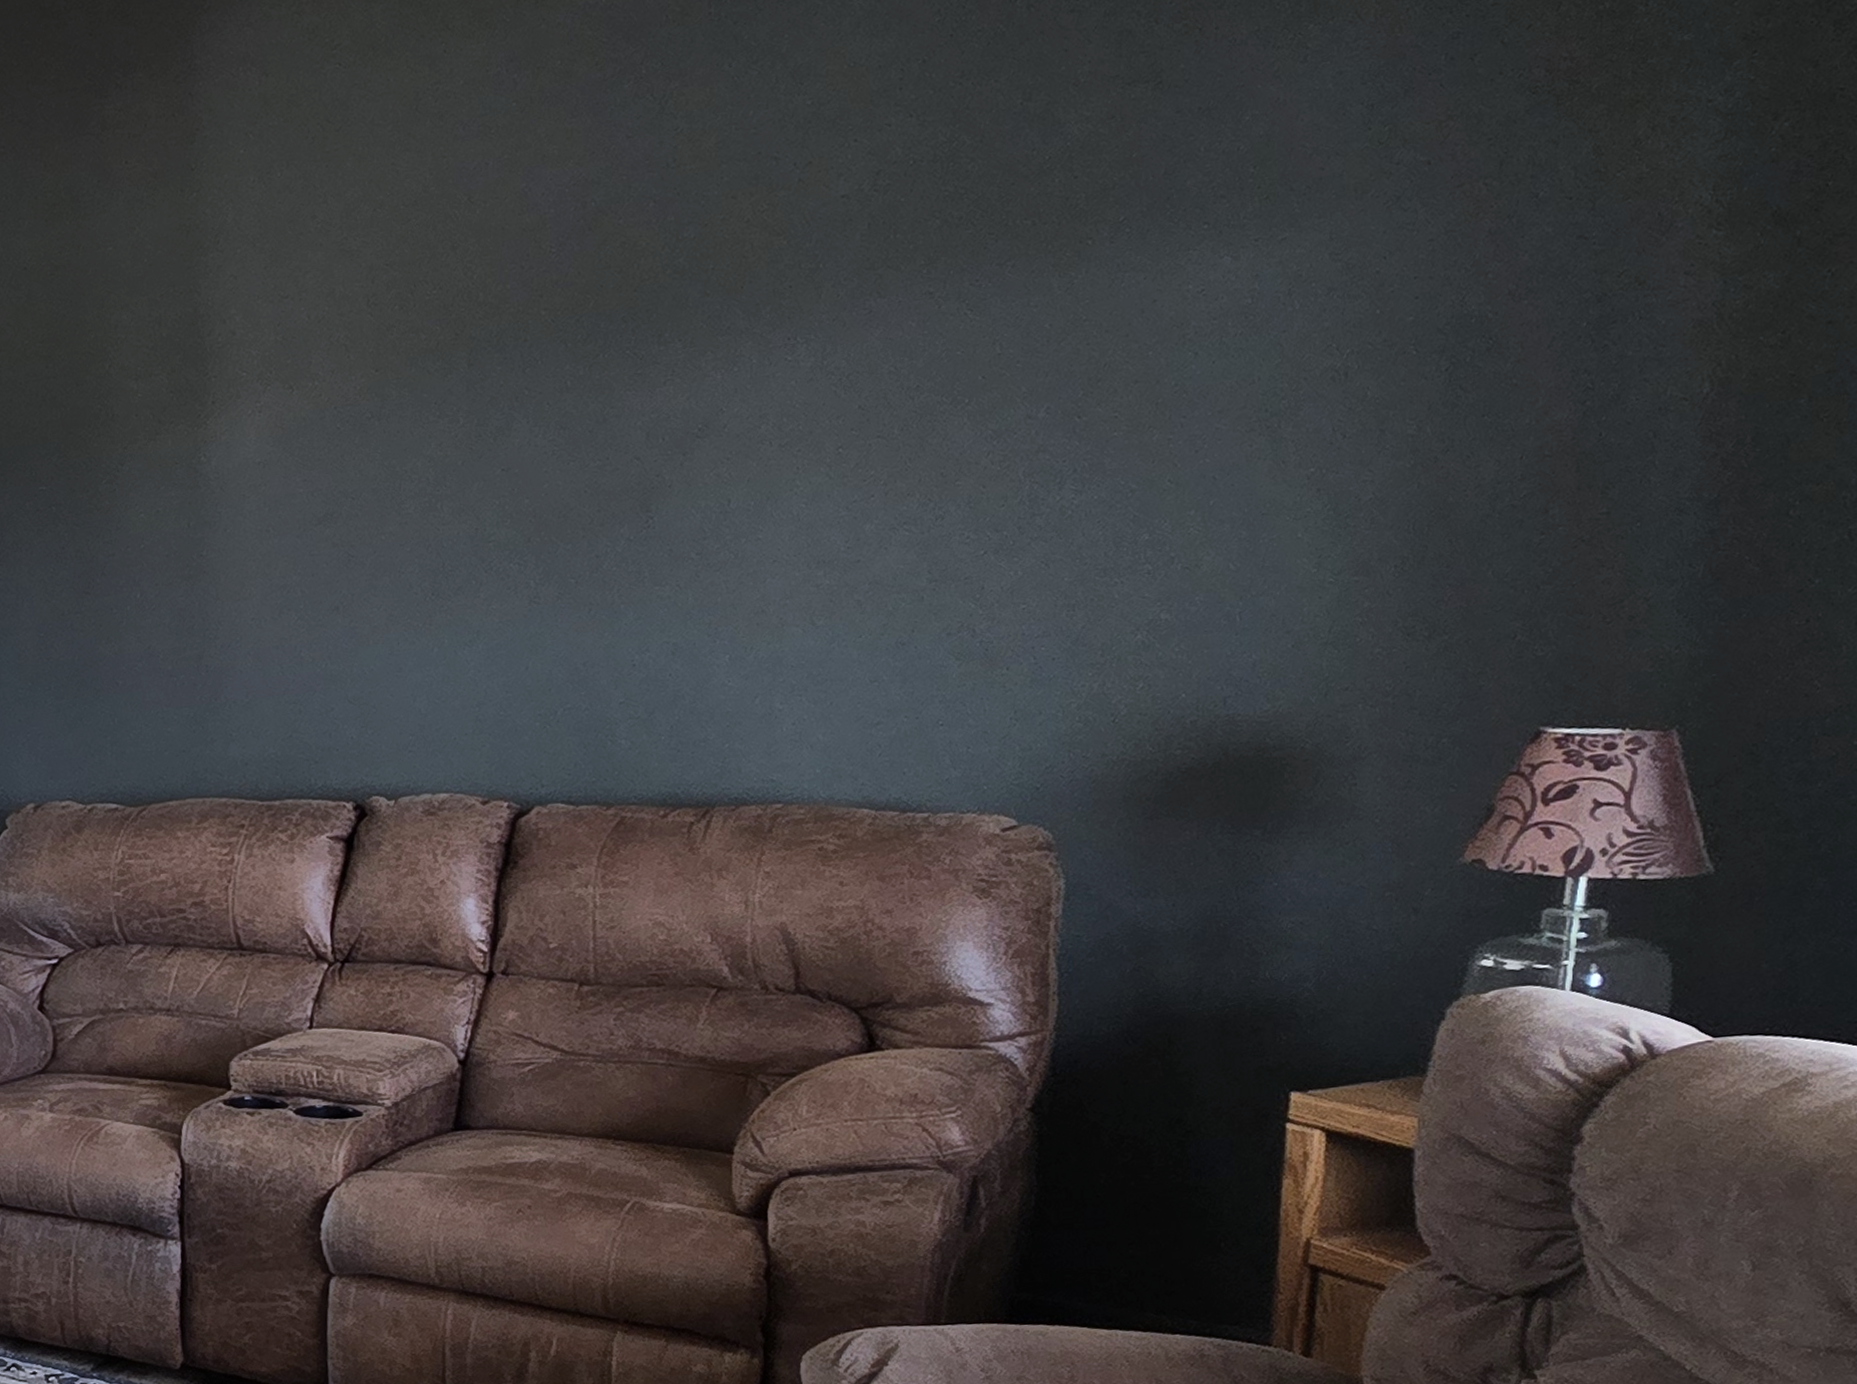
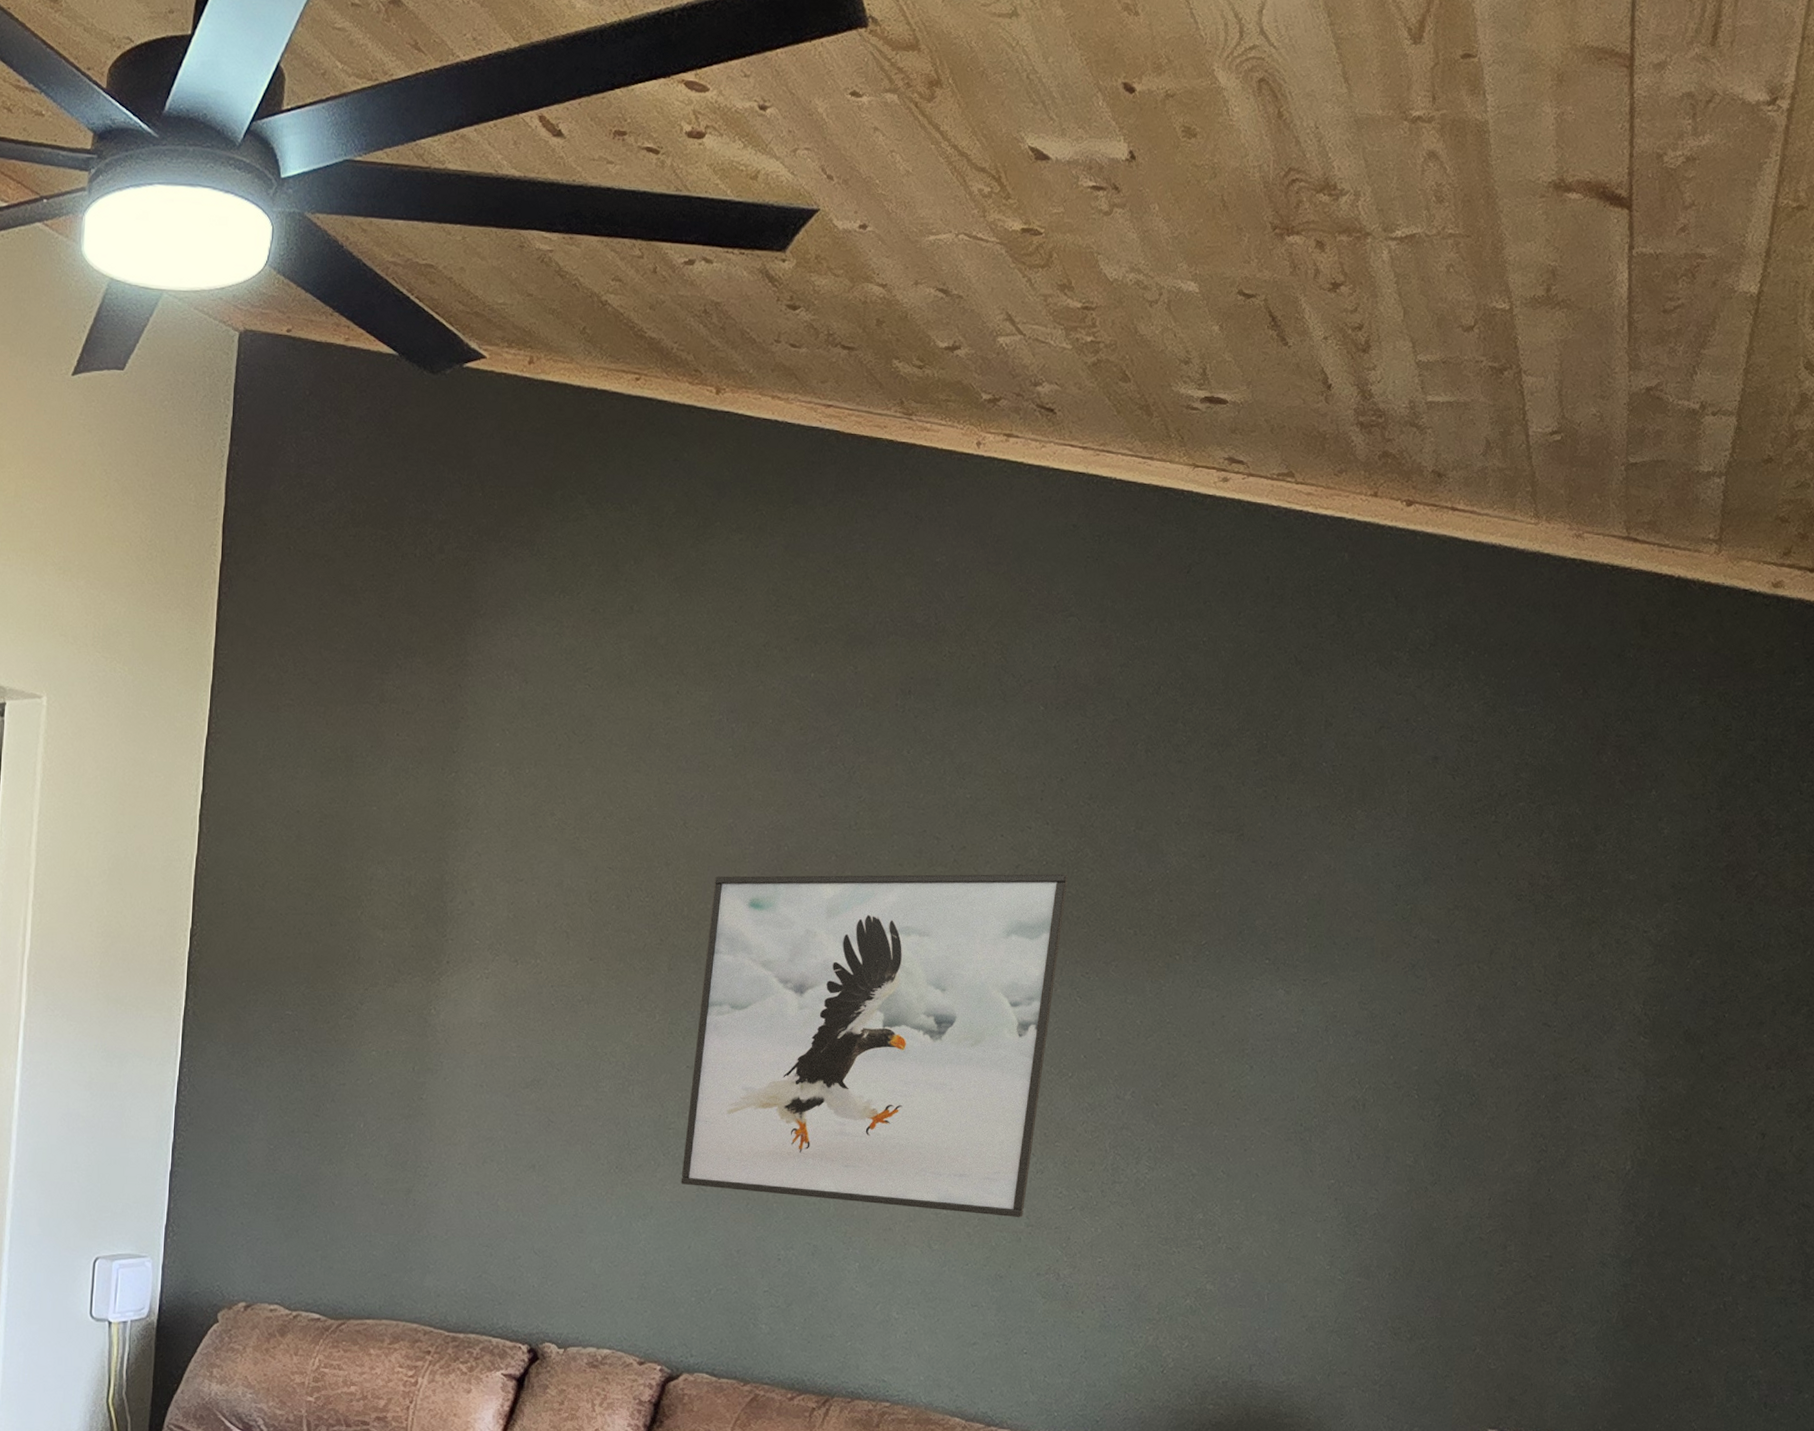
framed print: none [508,170,944,601] -> present [681,873,1069,1217]

